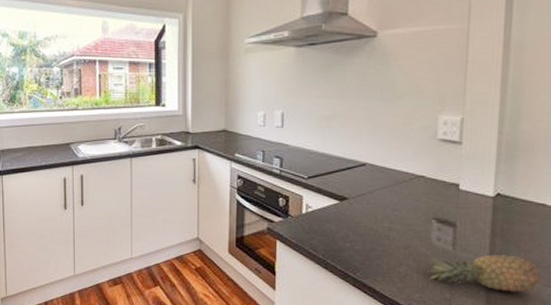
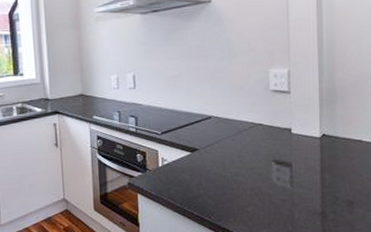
fruit: present [427,254,540,292] -> none [270,187,363,219]

